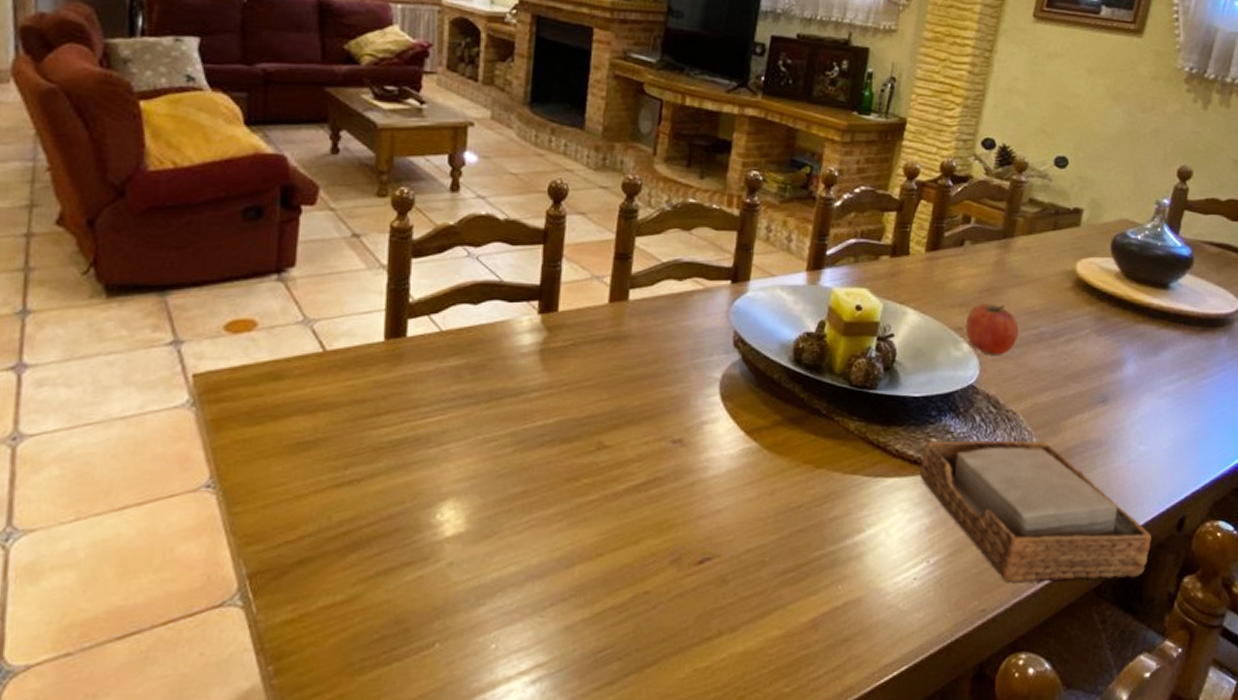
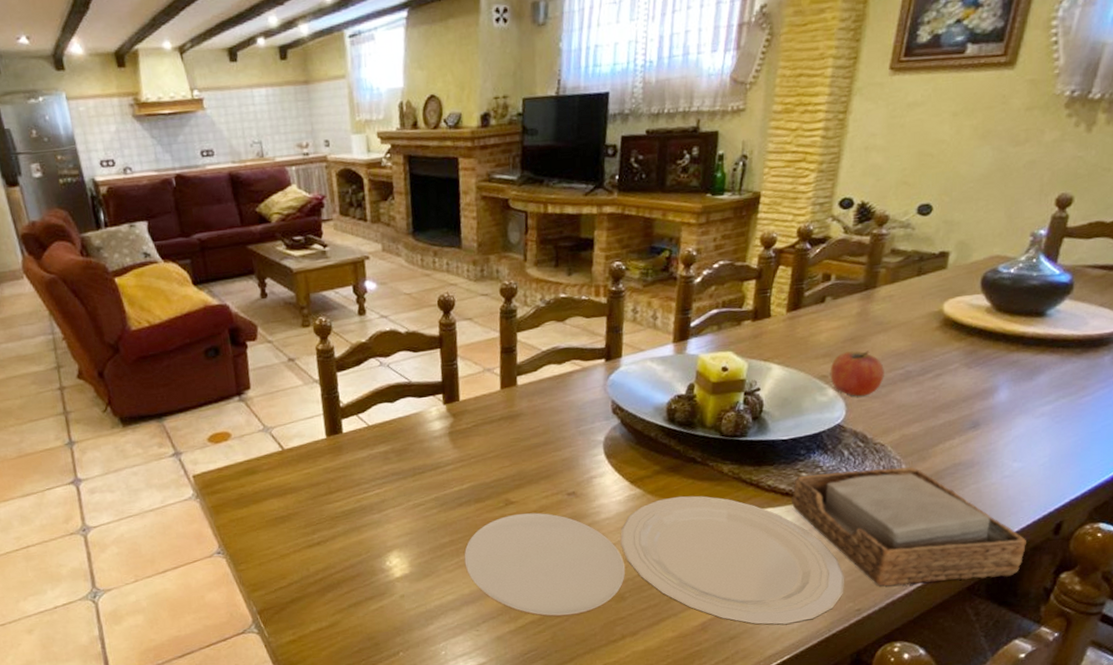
plate: none [537,461,730,603] -> present [464,512,625,617]
plate: none [728,454,971,626] -> present [620,495,845,626]

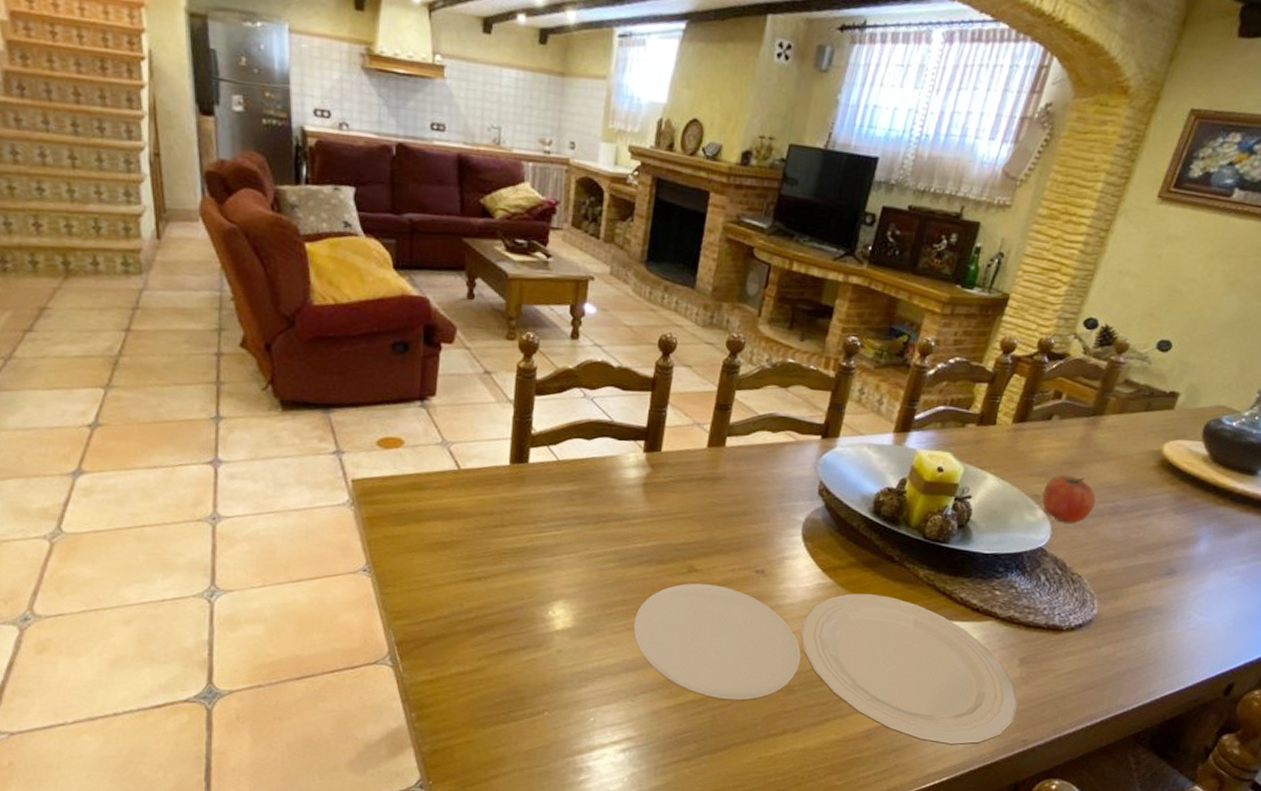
napkin holder: present [792,466,1026,586] -> none [980,593,1198,730]

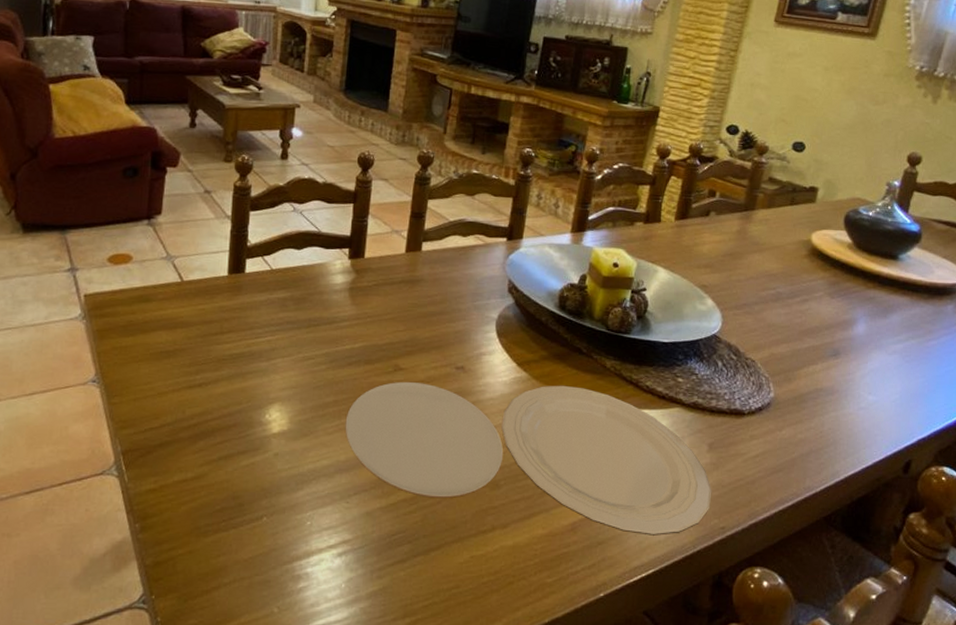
fruit: present [1042,475,1096,523] -> none [709,266,758,311]

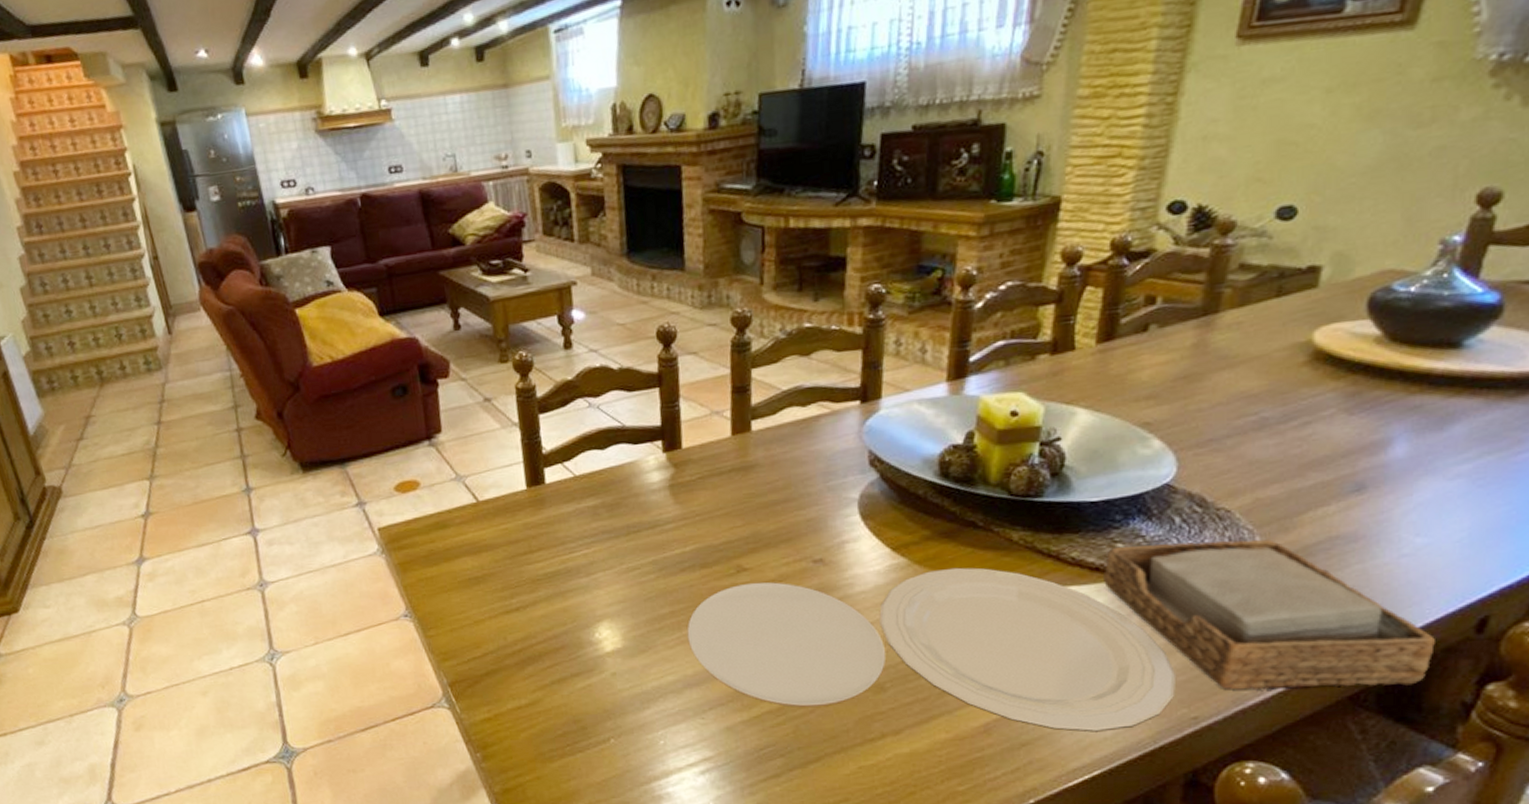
napkin holder: none [667,380,879,511] -> present [1103,538,1435,690]

